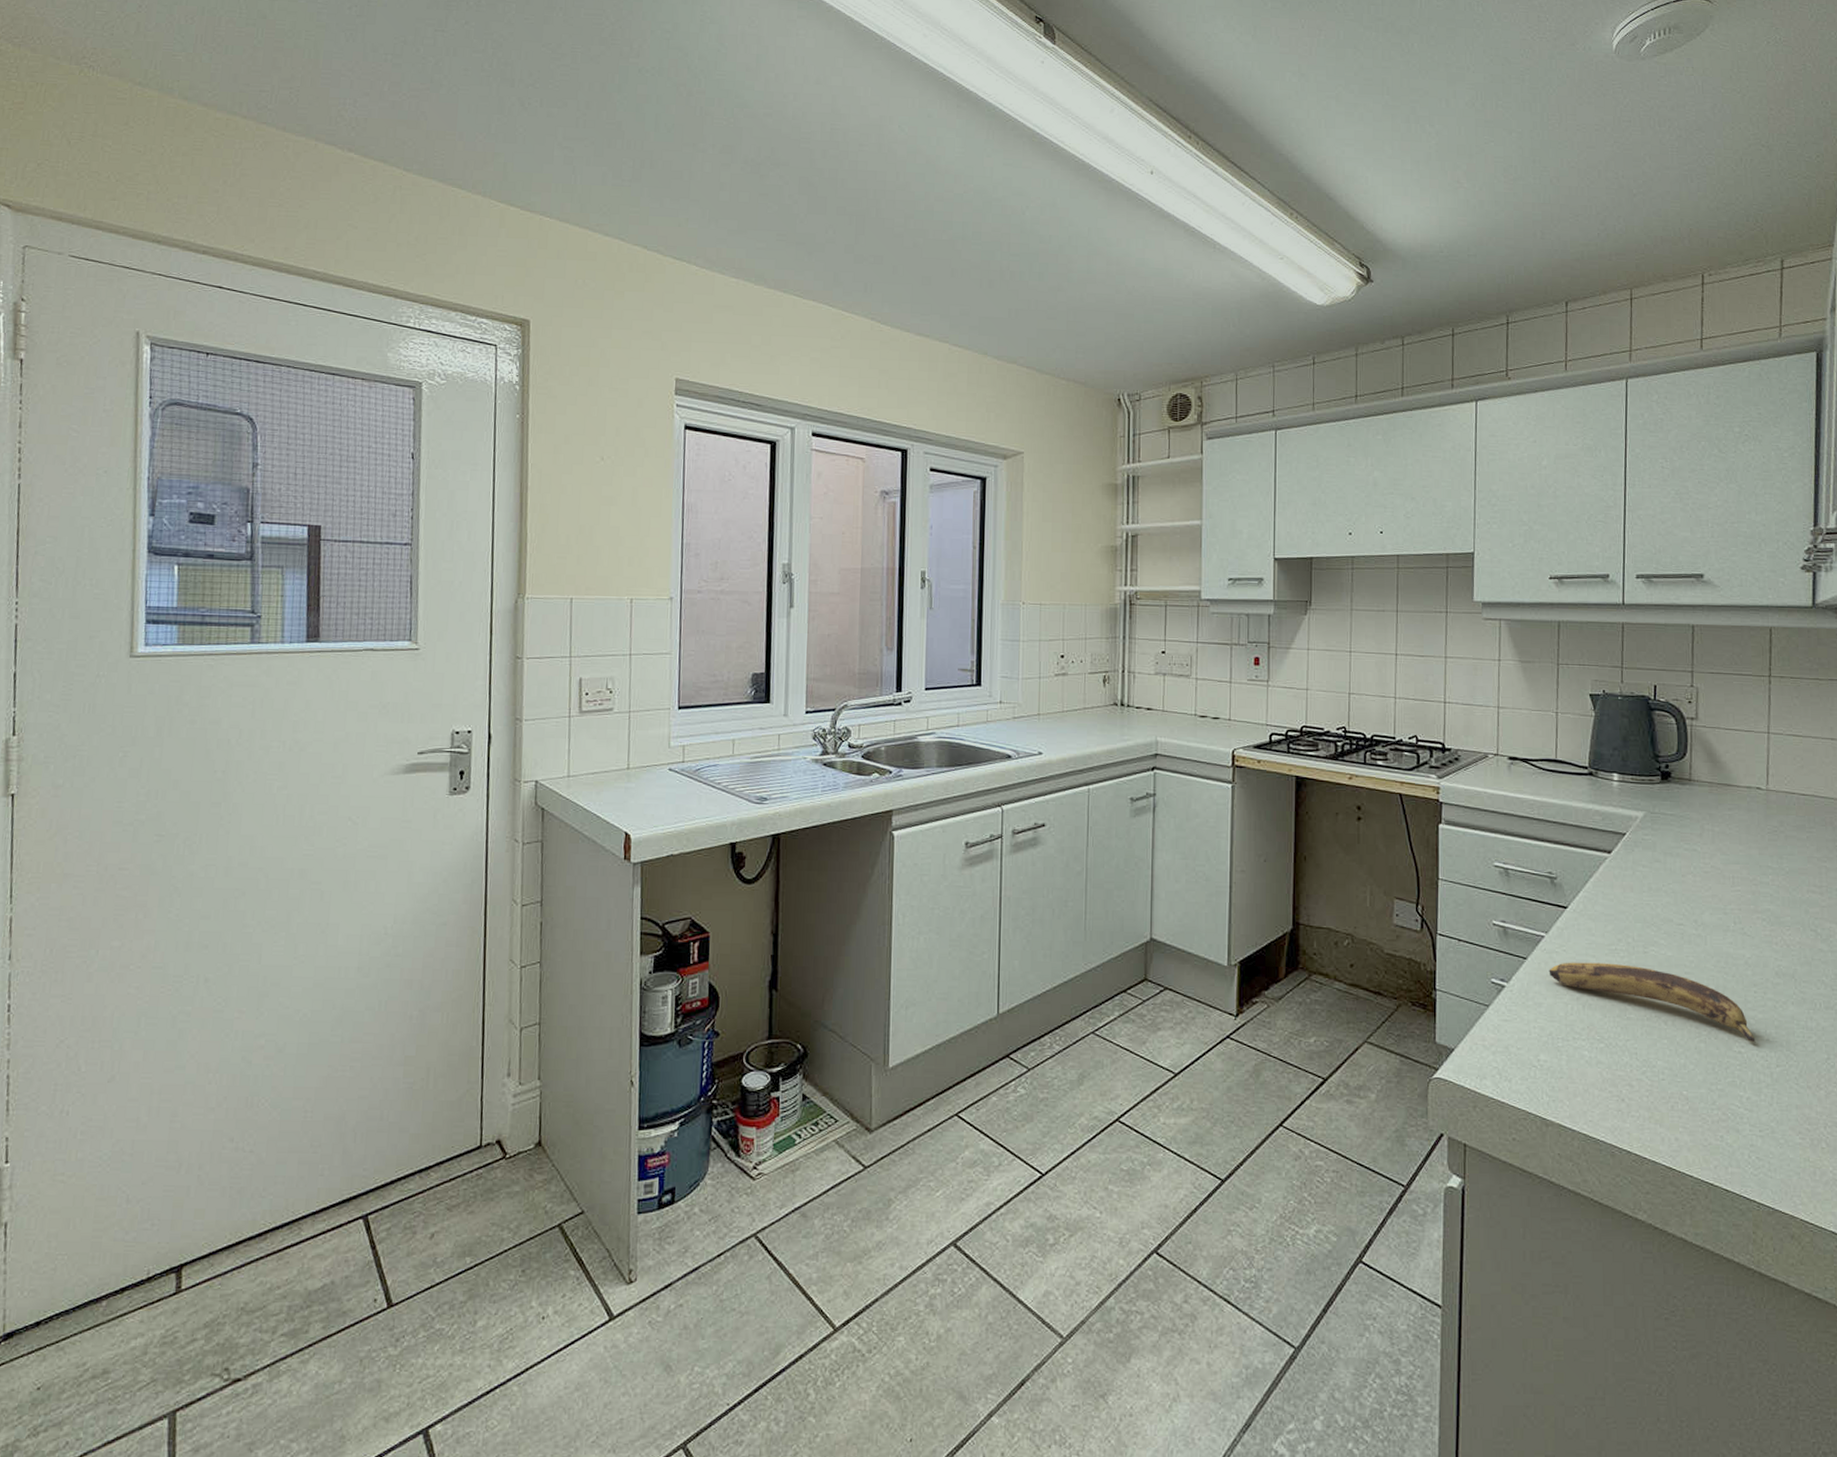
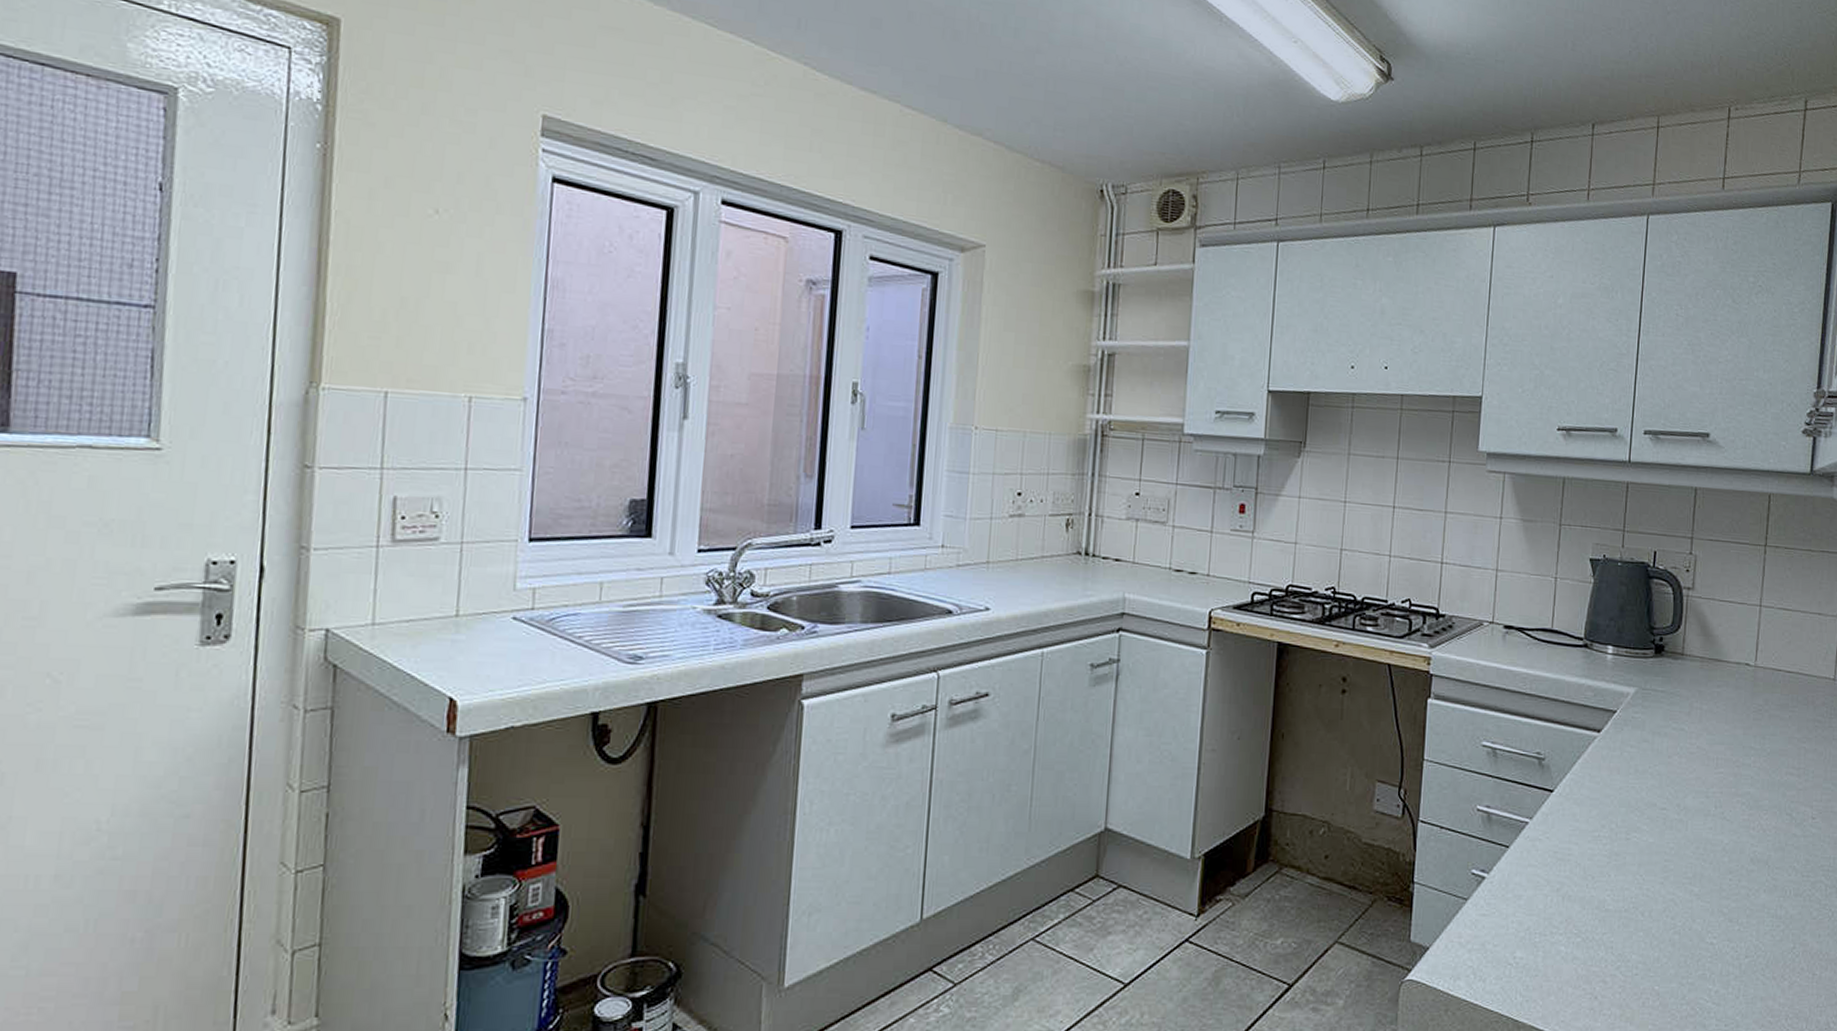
banana: present [1549,962,1756,1042] -> none [1530,850,1728,932]

